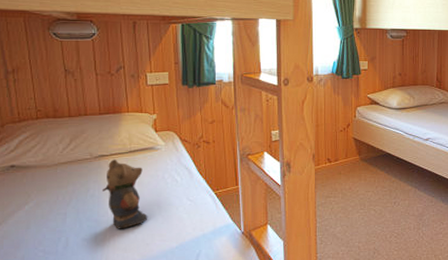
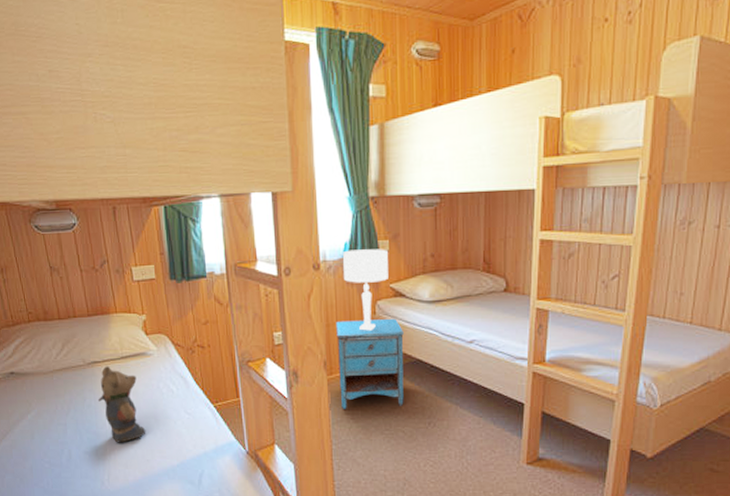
nightstand: none [324,121,377,193] -> present [336,318,404,409]
table lamp: none [331,67,367,130] -> present [342,249,388,331]

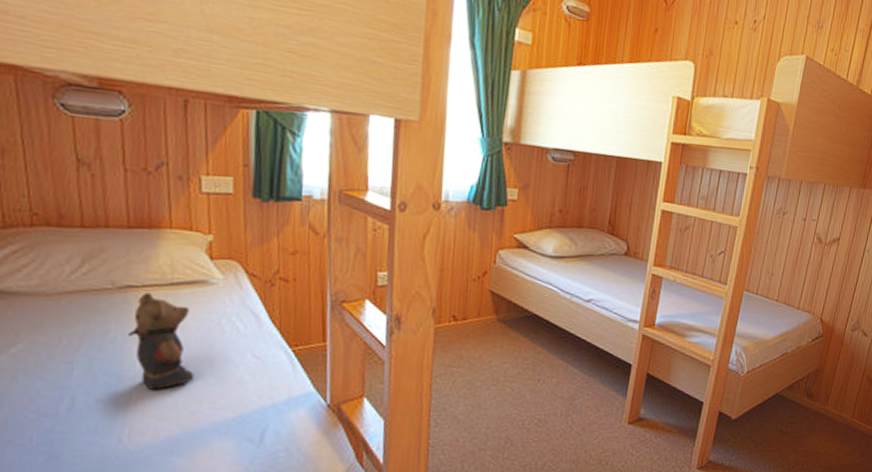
nightstand: present [336,318,404,409] -> none [447,266,523,361]
table lamp: present [342,249,388,331] -> none [466,193,516,281]

